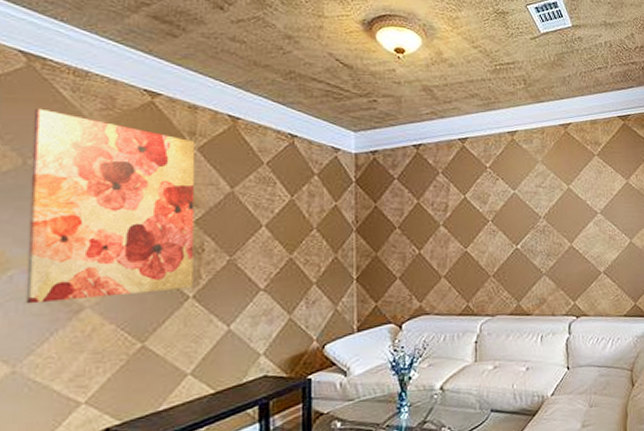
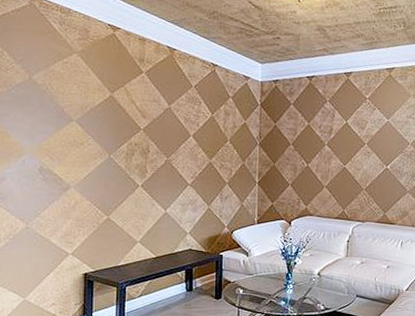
wall art: present [25,108,196,304] -> none [33,37,144,181]

